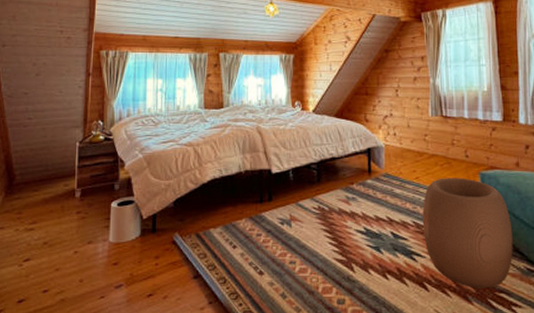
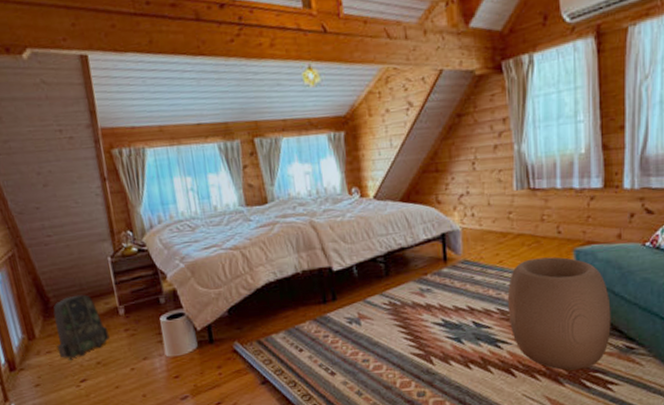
backpack: none [10,175,62,239] -> present [53,294,110,362]

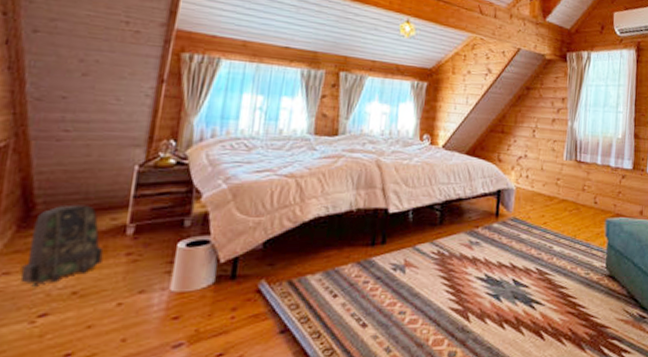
pouf: present [507,257,611,371] -> none [545,224,630,336]

